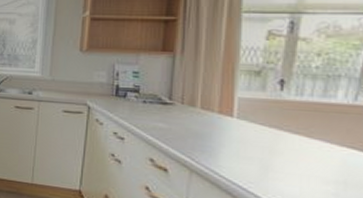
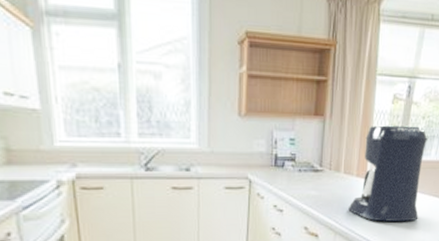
coffee maker: none [208,61,329,174] -> present [348,125,428,222]

